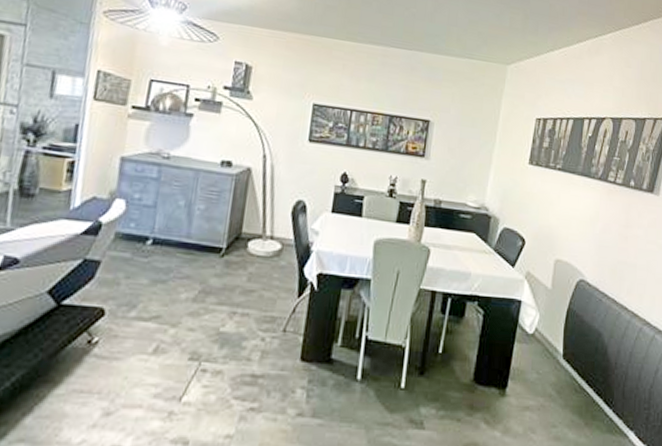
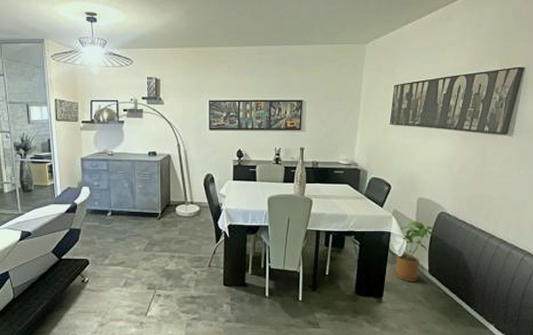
house plant: none [522,288,572,370] -> present [394,221,435,282]

